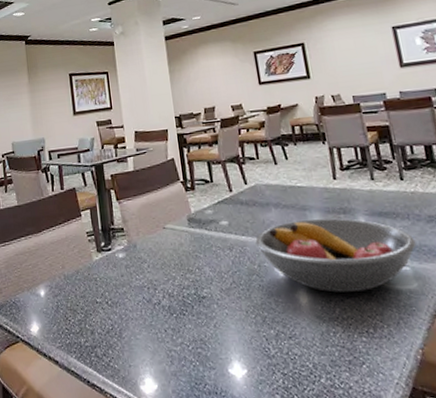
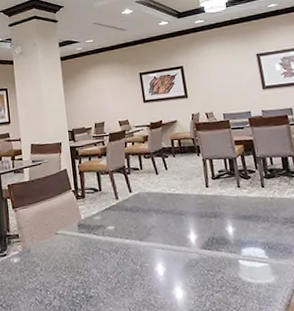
fruit bowl: present [255,218,416,293] -> none [138,222,274,288]

